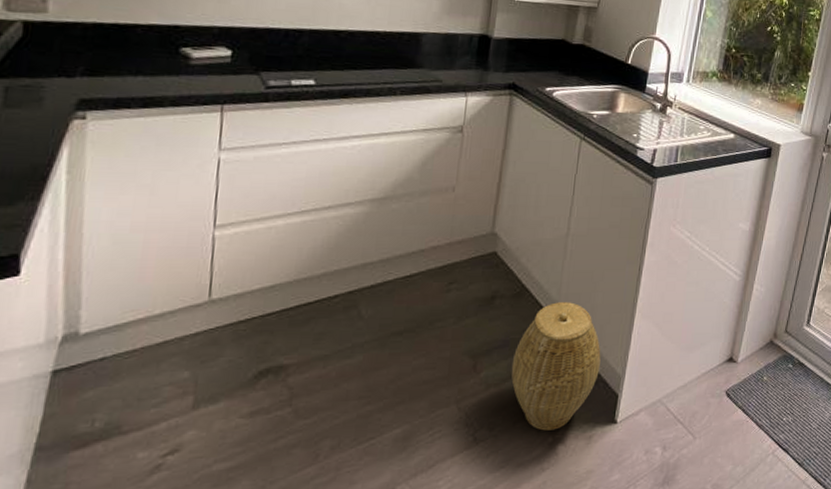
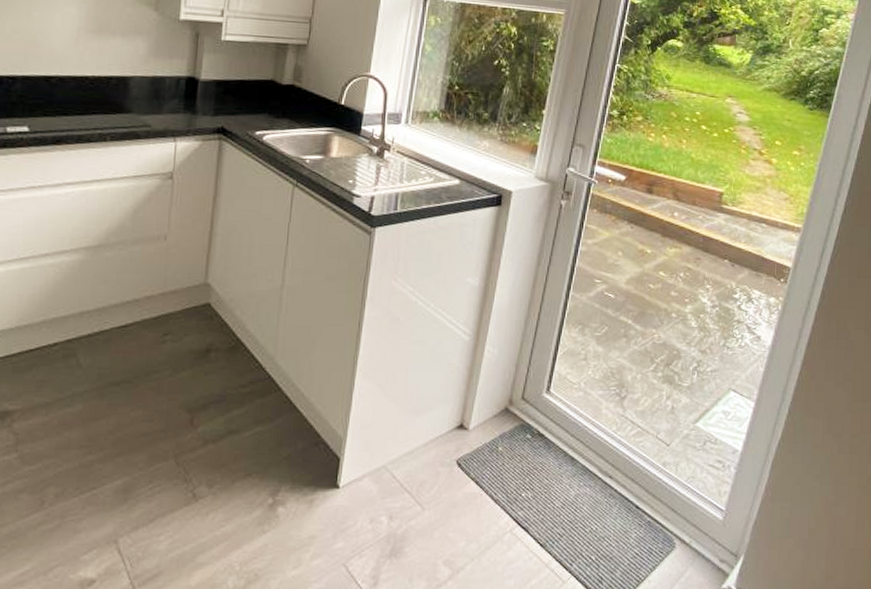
woven basket: present [511,302,601,431] -> none [228,358,321,491]

